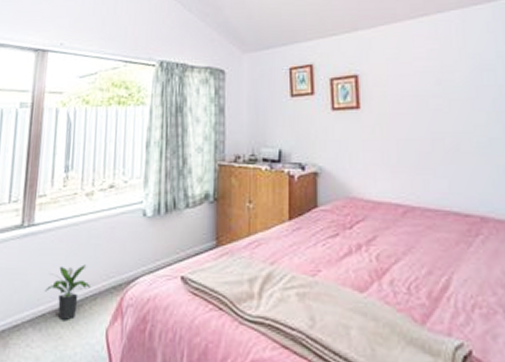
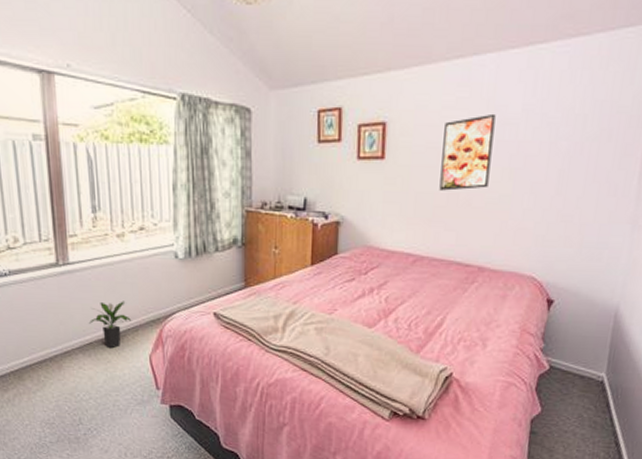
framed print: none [418,61,475,137] -> present [439,113,496,191]

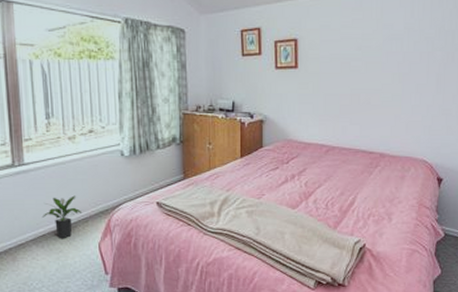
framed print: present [439,113,496,191] -> none [344,31,384,92]

